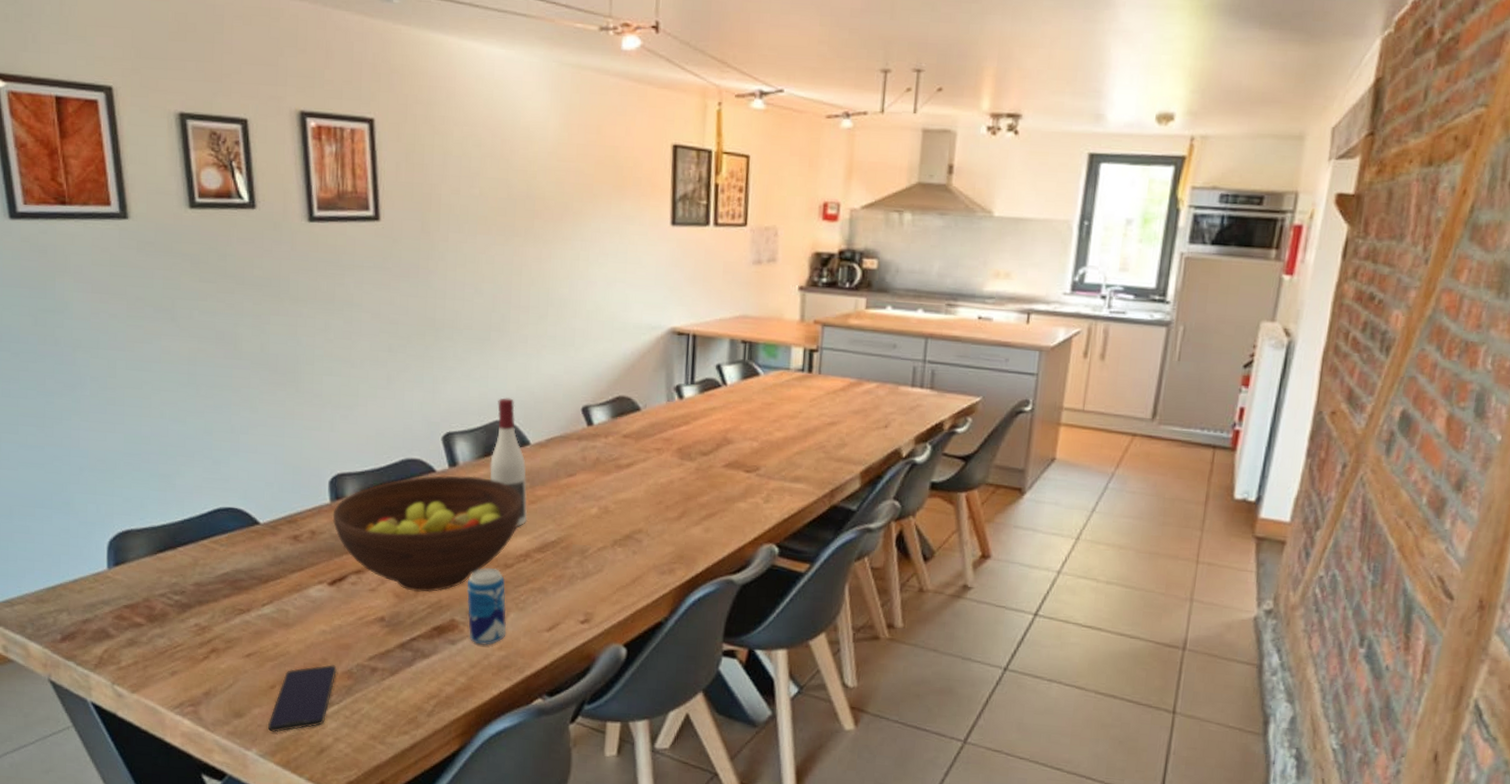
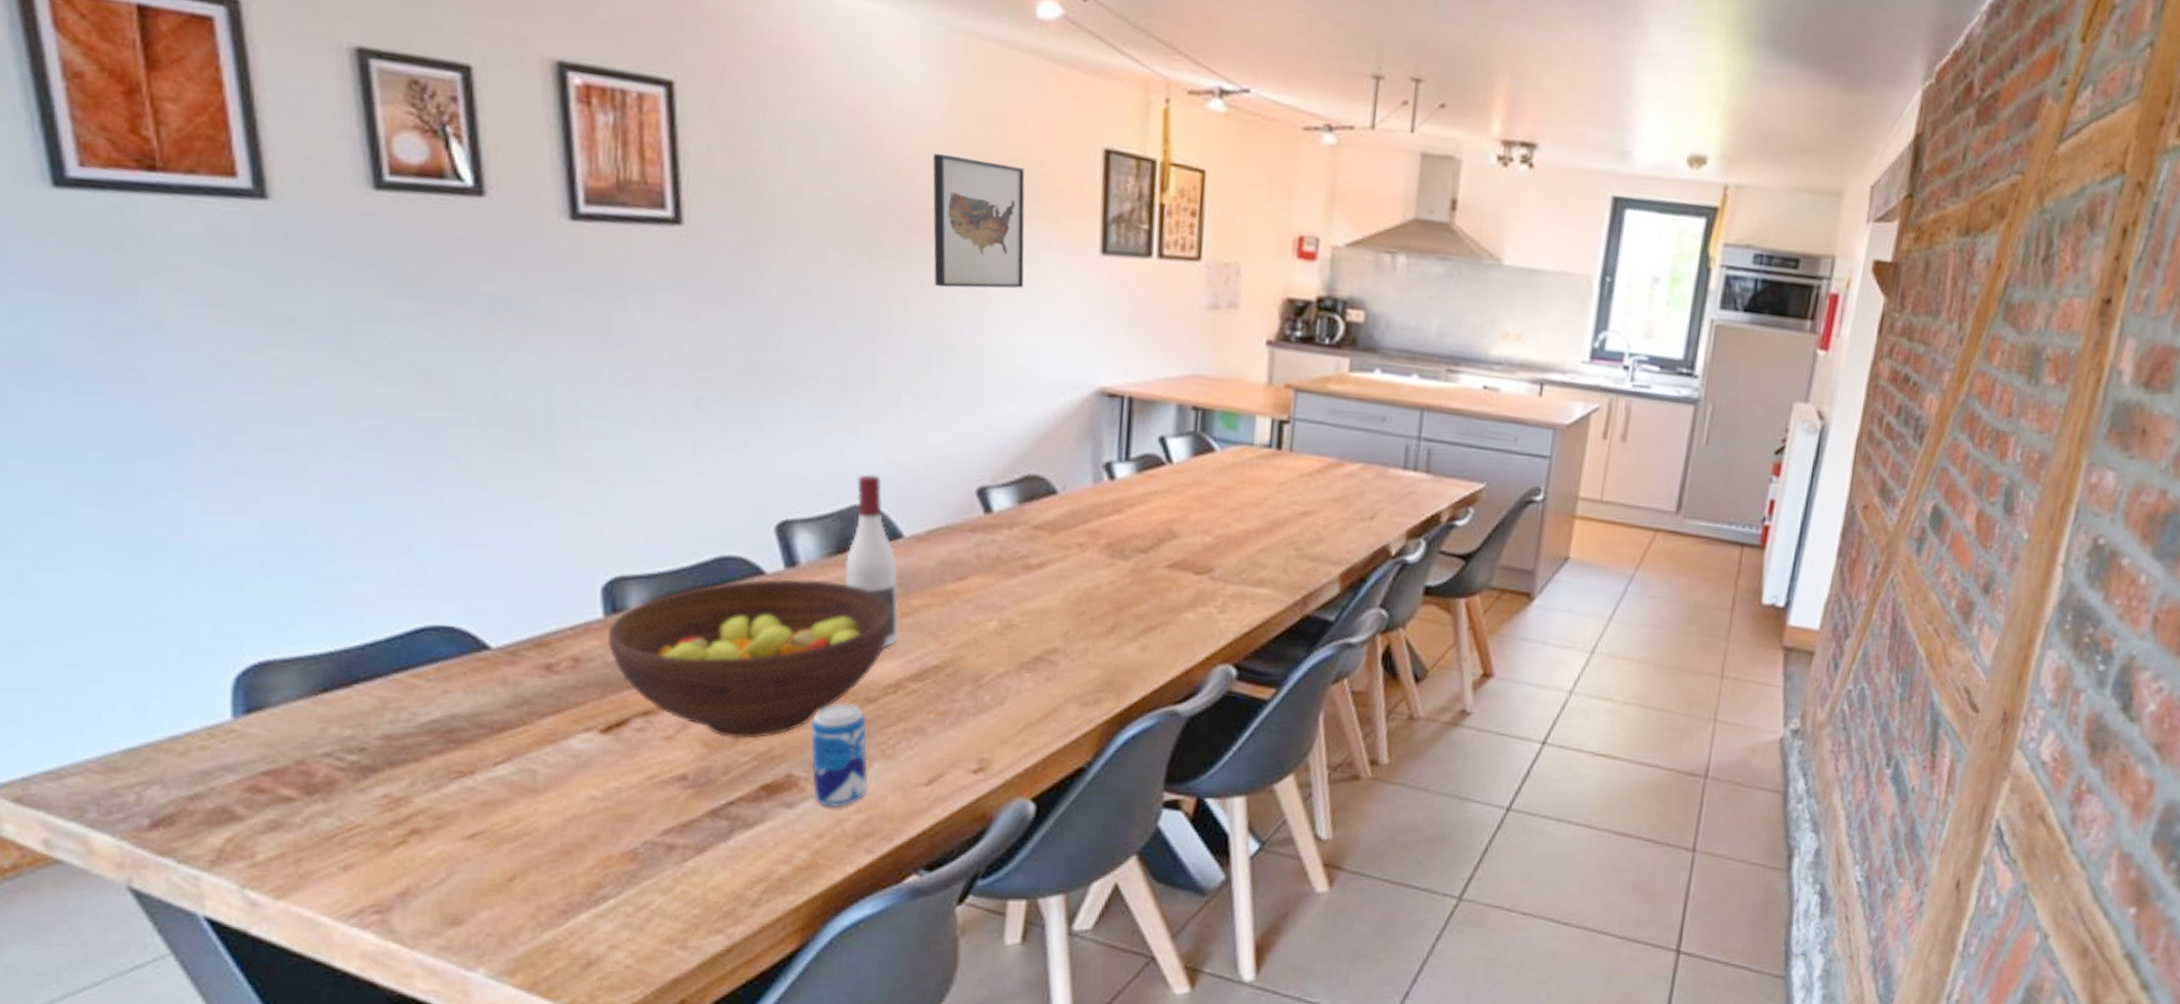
smartphone: present [268,665,337,733] -> none [504,844,613,943]
wall art: none [548,157,615,257] -> present [932,153,1025,289]

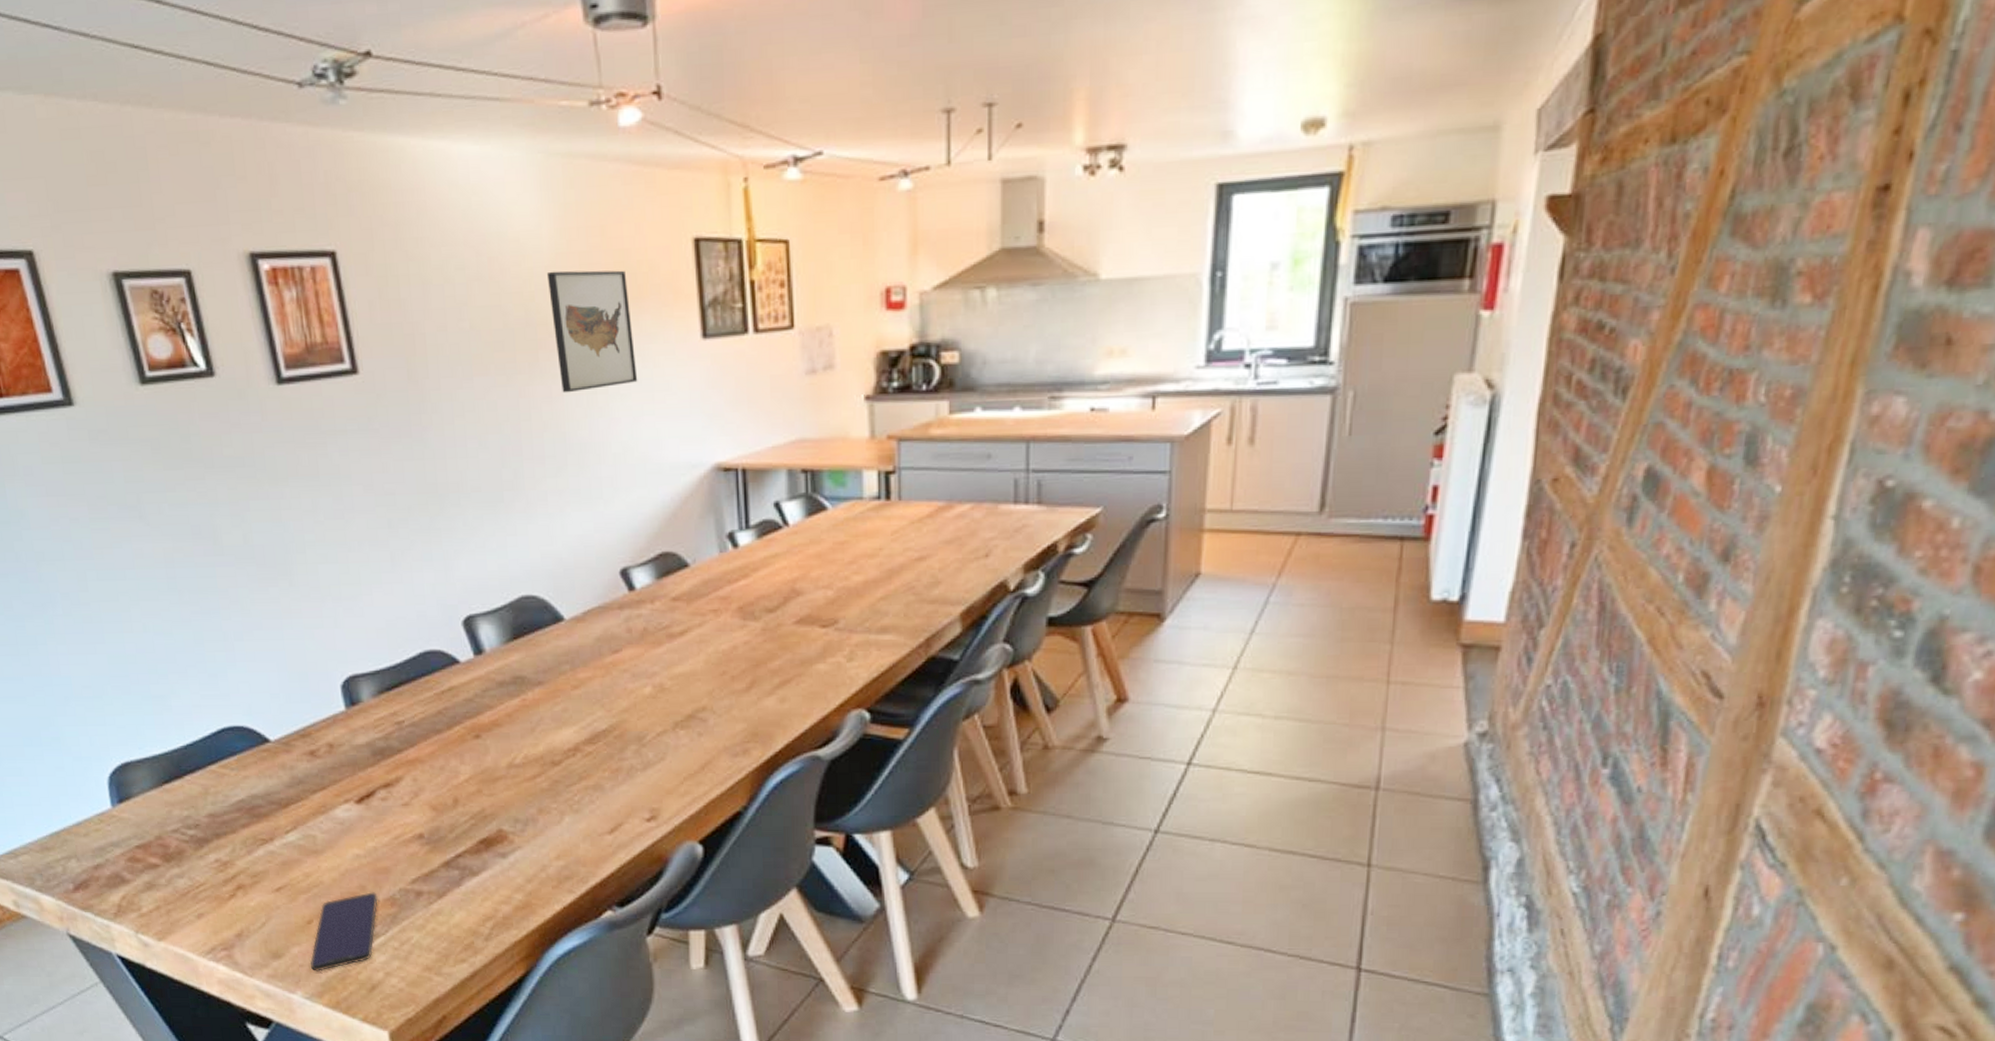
smartphone: none [504,844,613,943] -> present [310,892,378,972]
fruit bowl: present [607,579,892,739] -> none [350,663,564,802]
beverage can: present [811,703,868,807] -> none [512,768,563,856]
wine bottle: present [845,474,900,648] -> none [520,568,571,717]

